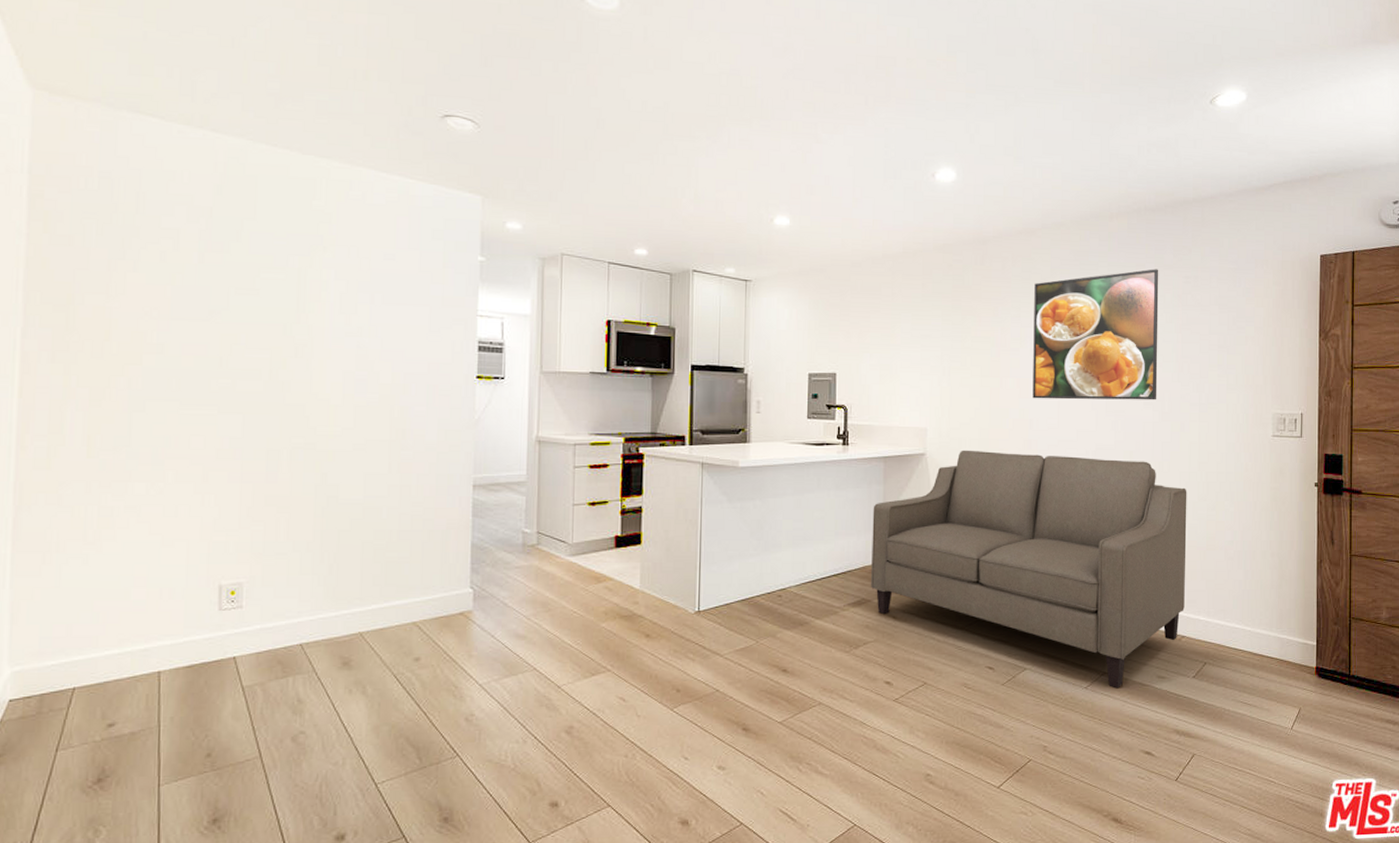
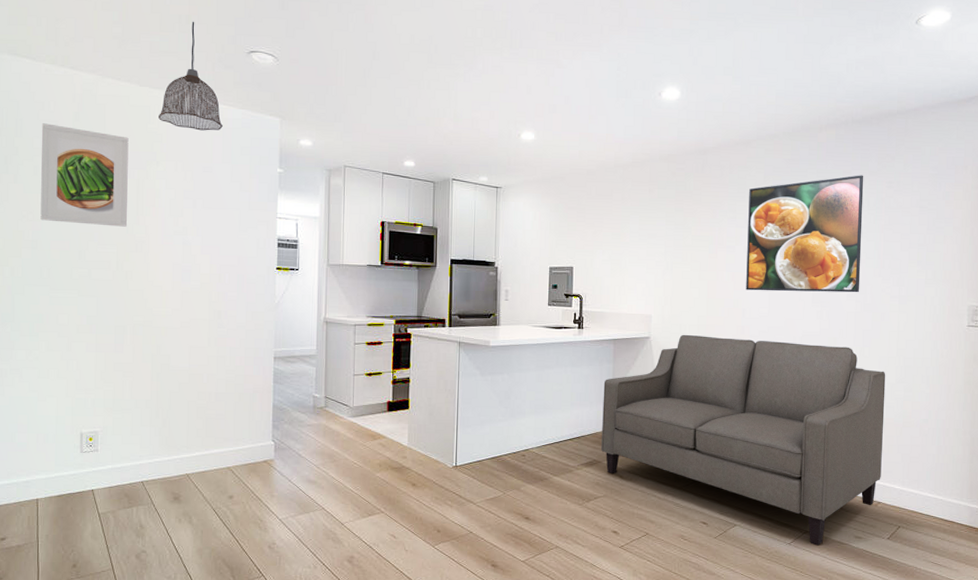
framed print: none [168,198,287,327] -> present [40,123,129,227]
pendant lamp: none [326,77,409,210] -> present [159,21,223,131]

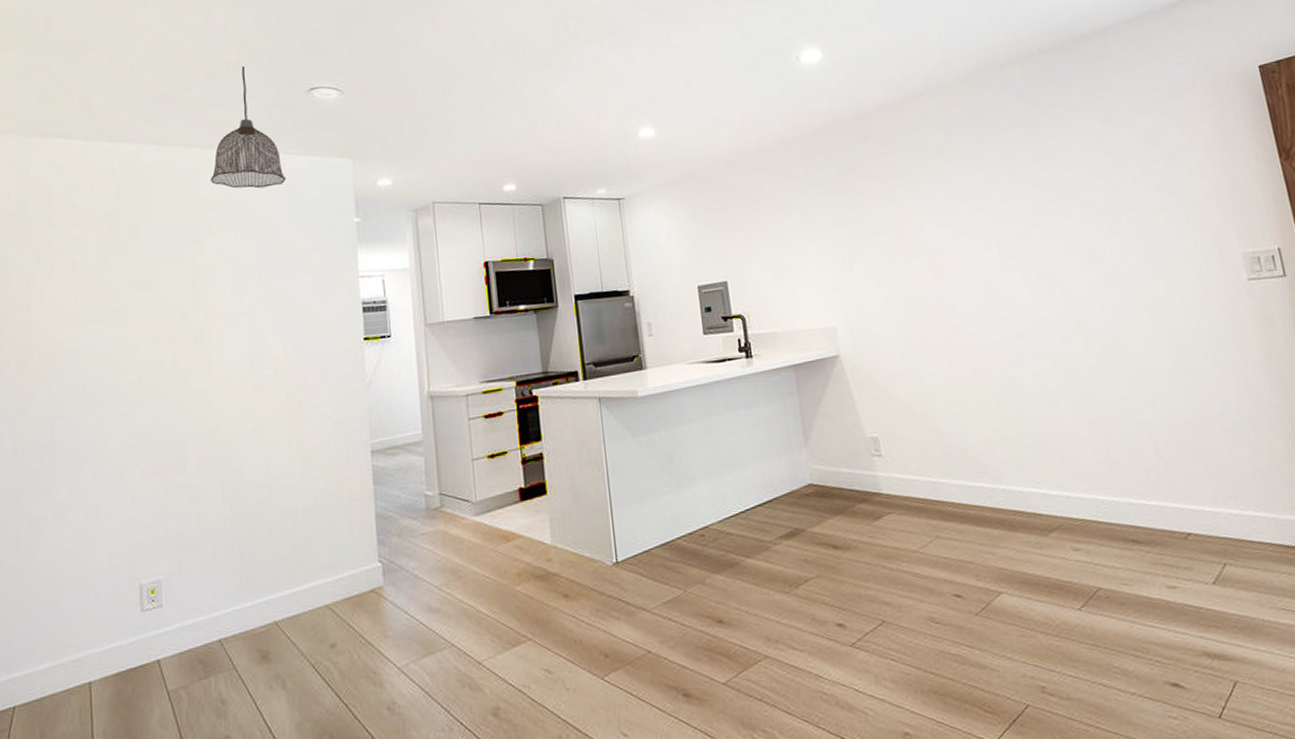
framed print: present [40,123,129,227] -> none [77,207,182,323]
sofa: present [601,334,886,546] -> none [790,329,1184,607]
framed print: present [746,175,864,293] -> none [928,113,1097,278]

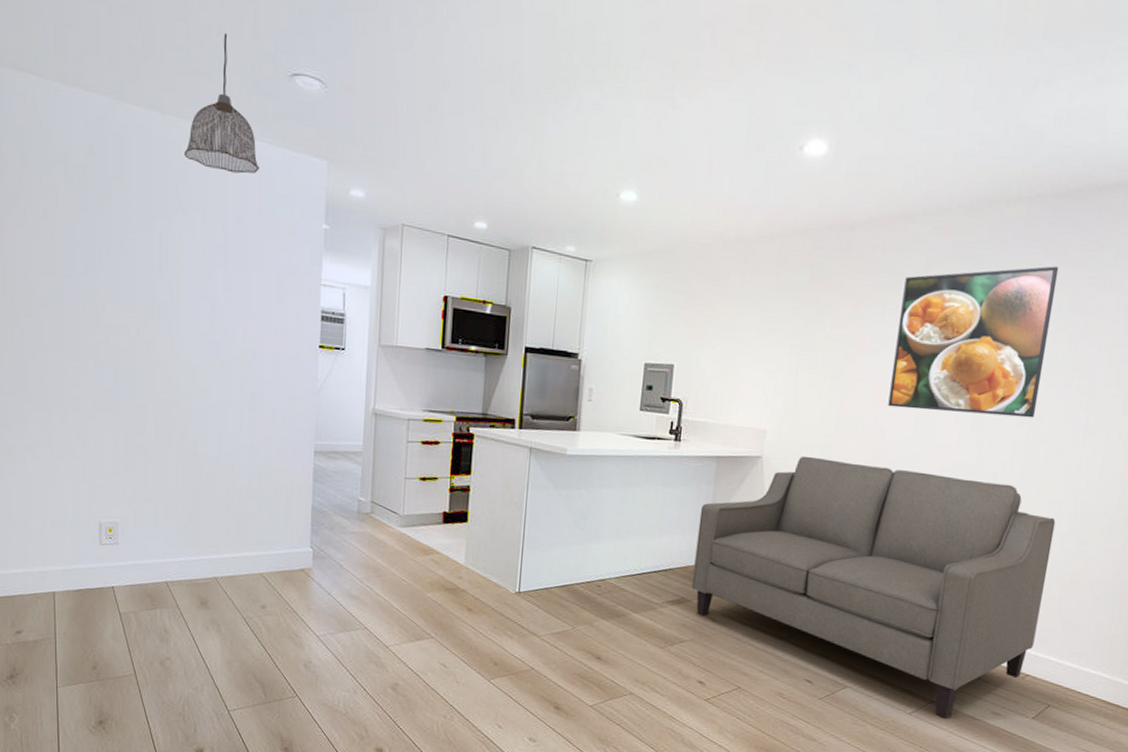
sofa: none [790,329,1184,607] -> present [692,456,1056,719]
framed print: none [928,113,1097,278] -> present [888,266,1059,418]

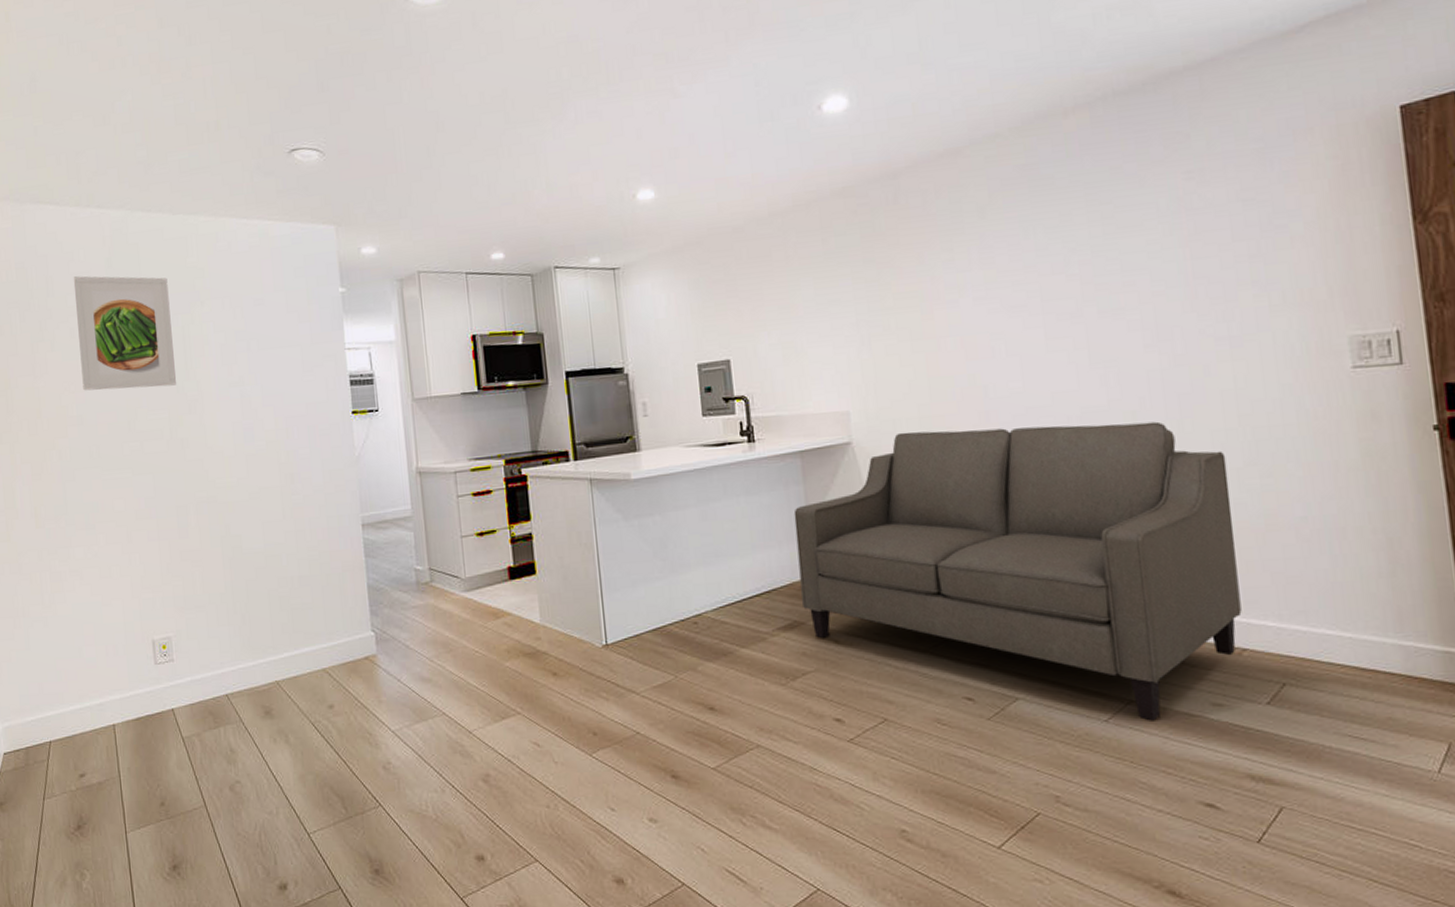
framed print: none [50,156,150,287] -> present [73,276,176,391]
pendant lamp: present [184,32,259,174] -> none [197,126,270,257]
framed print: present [888,266,1059,418] -> none [968,168,1164,360]

